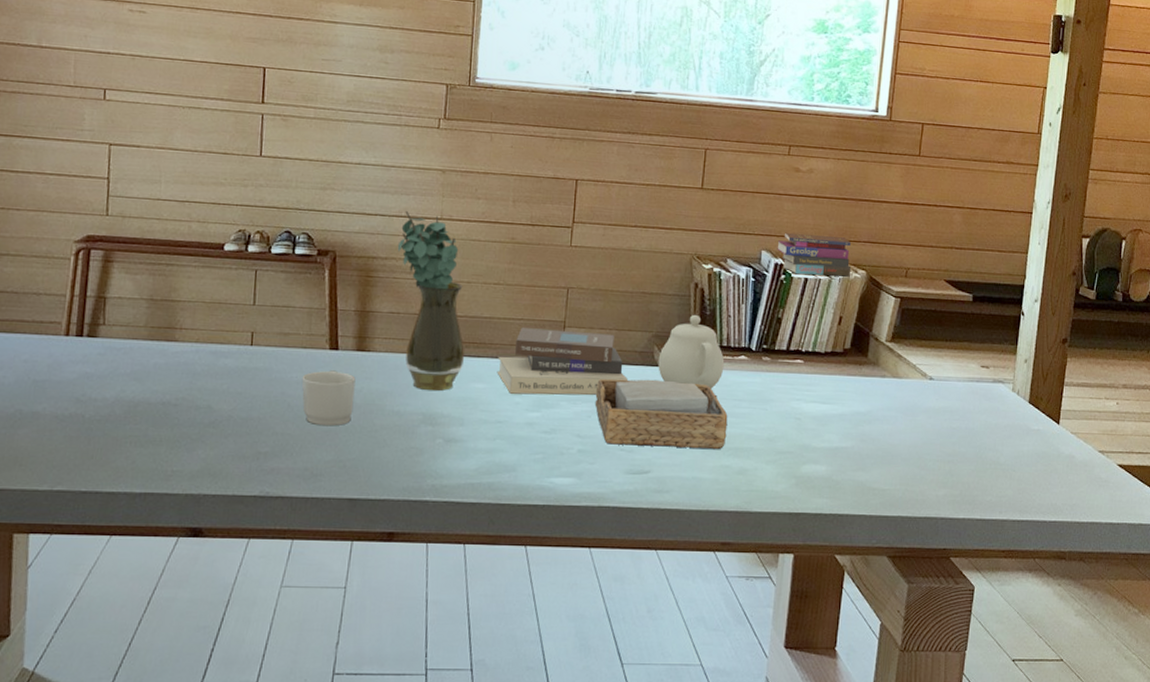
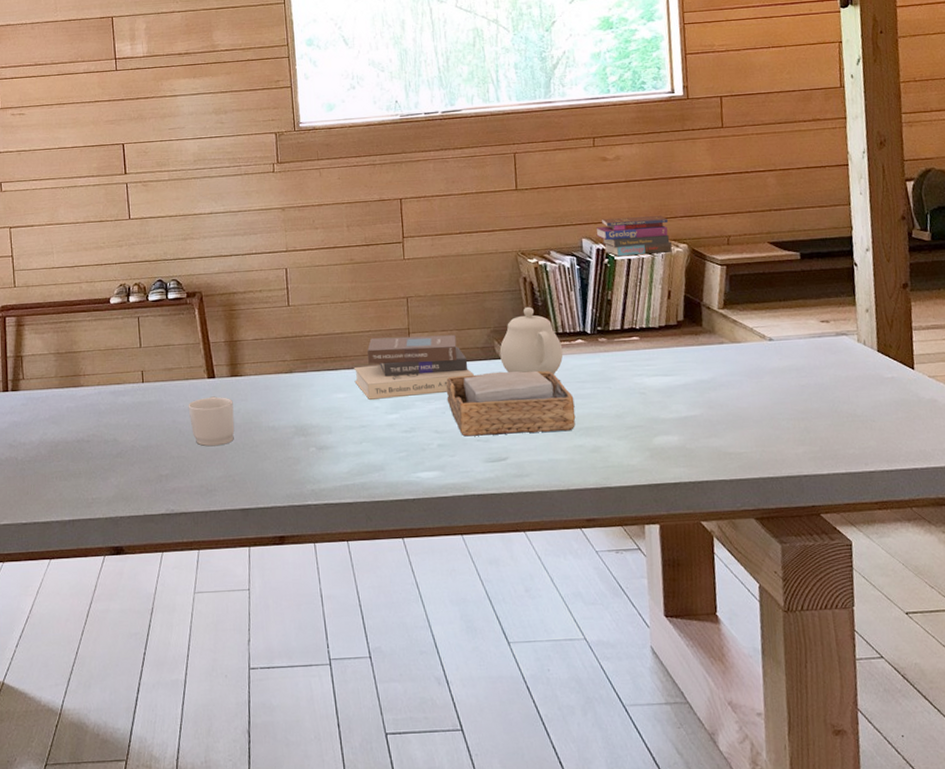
vase: present [397,211,464,391] -> none [252,249,324,406]

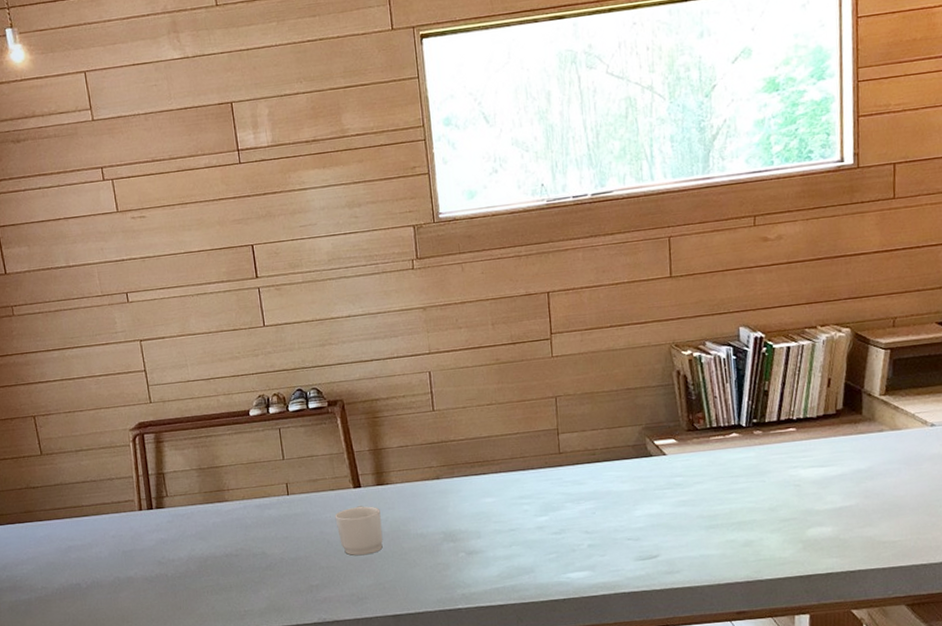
books: present [353,334,474,400] -> none [501,433,625,503]
napkin holder: present [446,370,576,437] -> none [596,466,728,536]
teapot: present [499,306,563,374] -> none [651,401,717,471]
books: present [595,215,672,257] -> none [754,298,834,345]

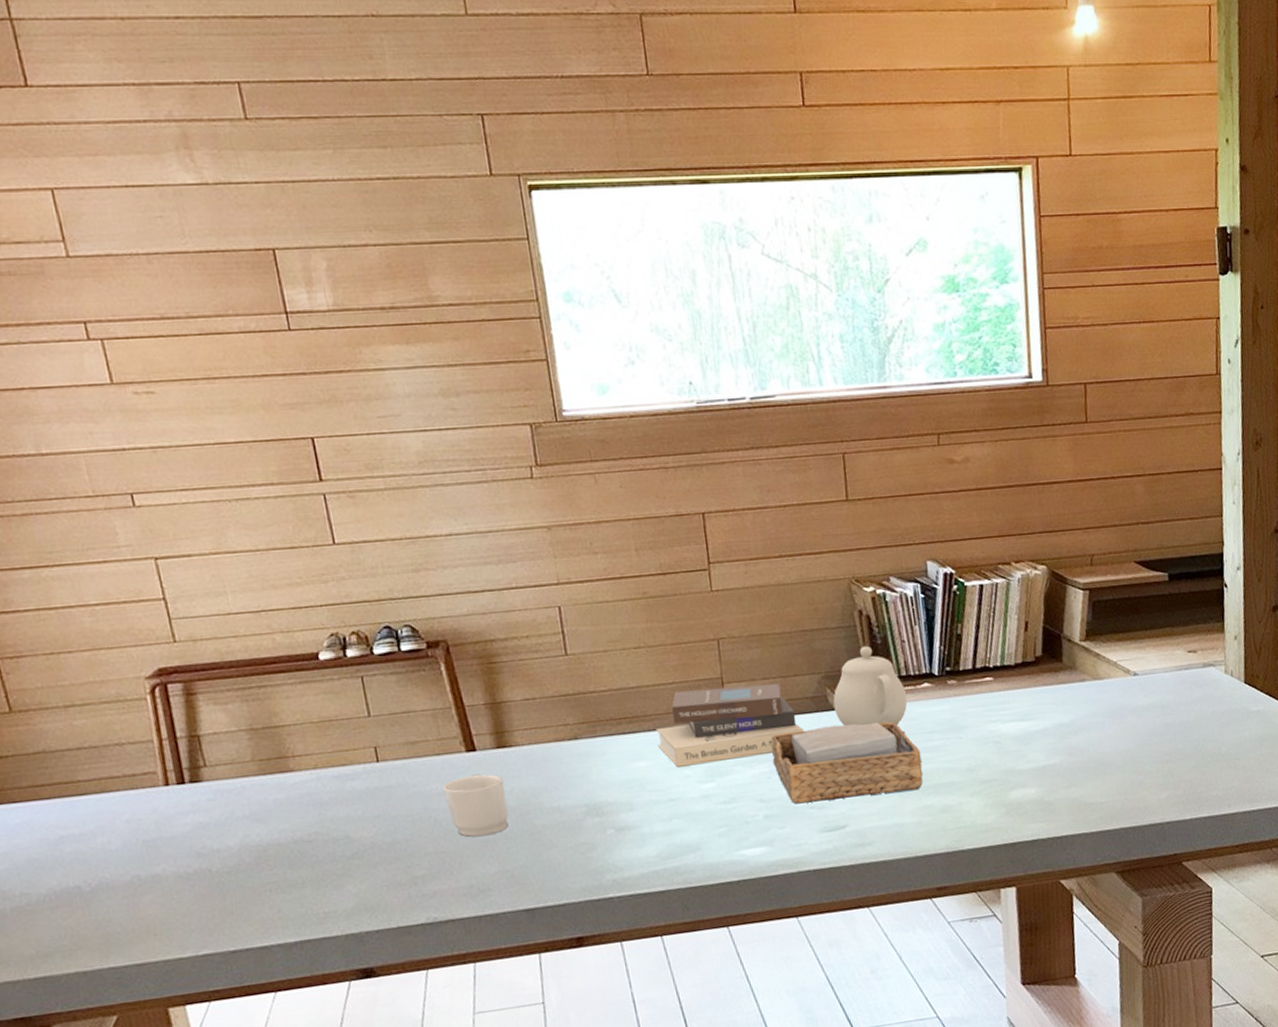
books: none [501,433,625,503] -> present [655,683,804,767]
napkin holder: none [596,466,728,536] -> present [770,721,923,804]
teapot: none [651,401,717,471] -> present [833,645,908,727]

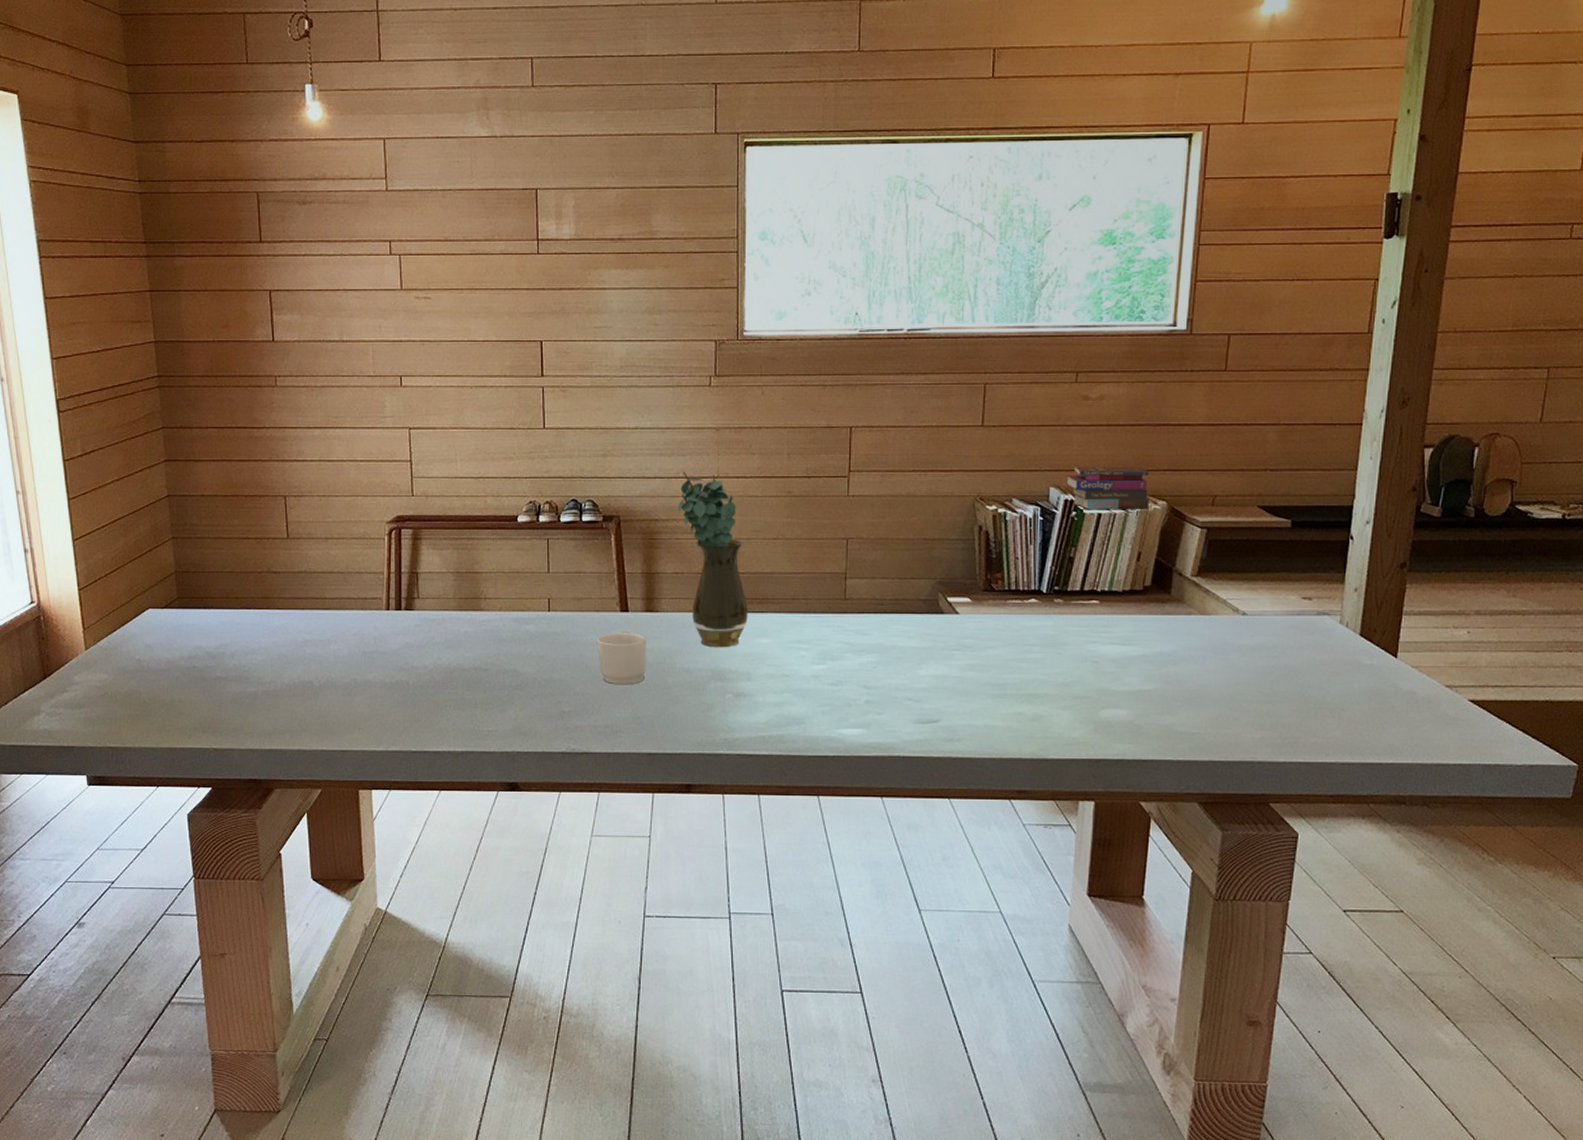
vase: none [515,581,619,779] -> present [677,472,748,648]
books: present [655,683,804,767] -> none [781,581,912,648]
napkin holder: present [770,721,923,804] -> none [880,627,1019,697]
teapot: present [833,645,908,727] -> none [943,558,1014,634]
books: none [942,531,1030,582] -> present [1066,466,1149,510]

